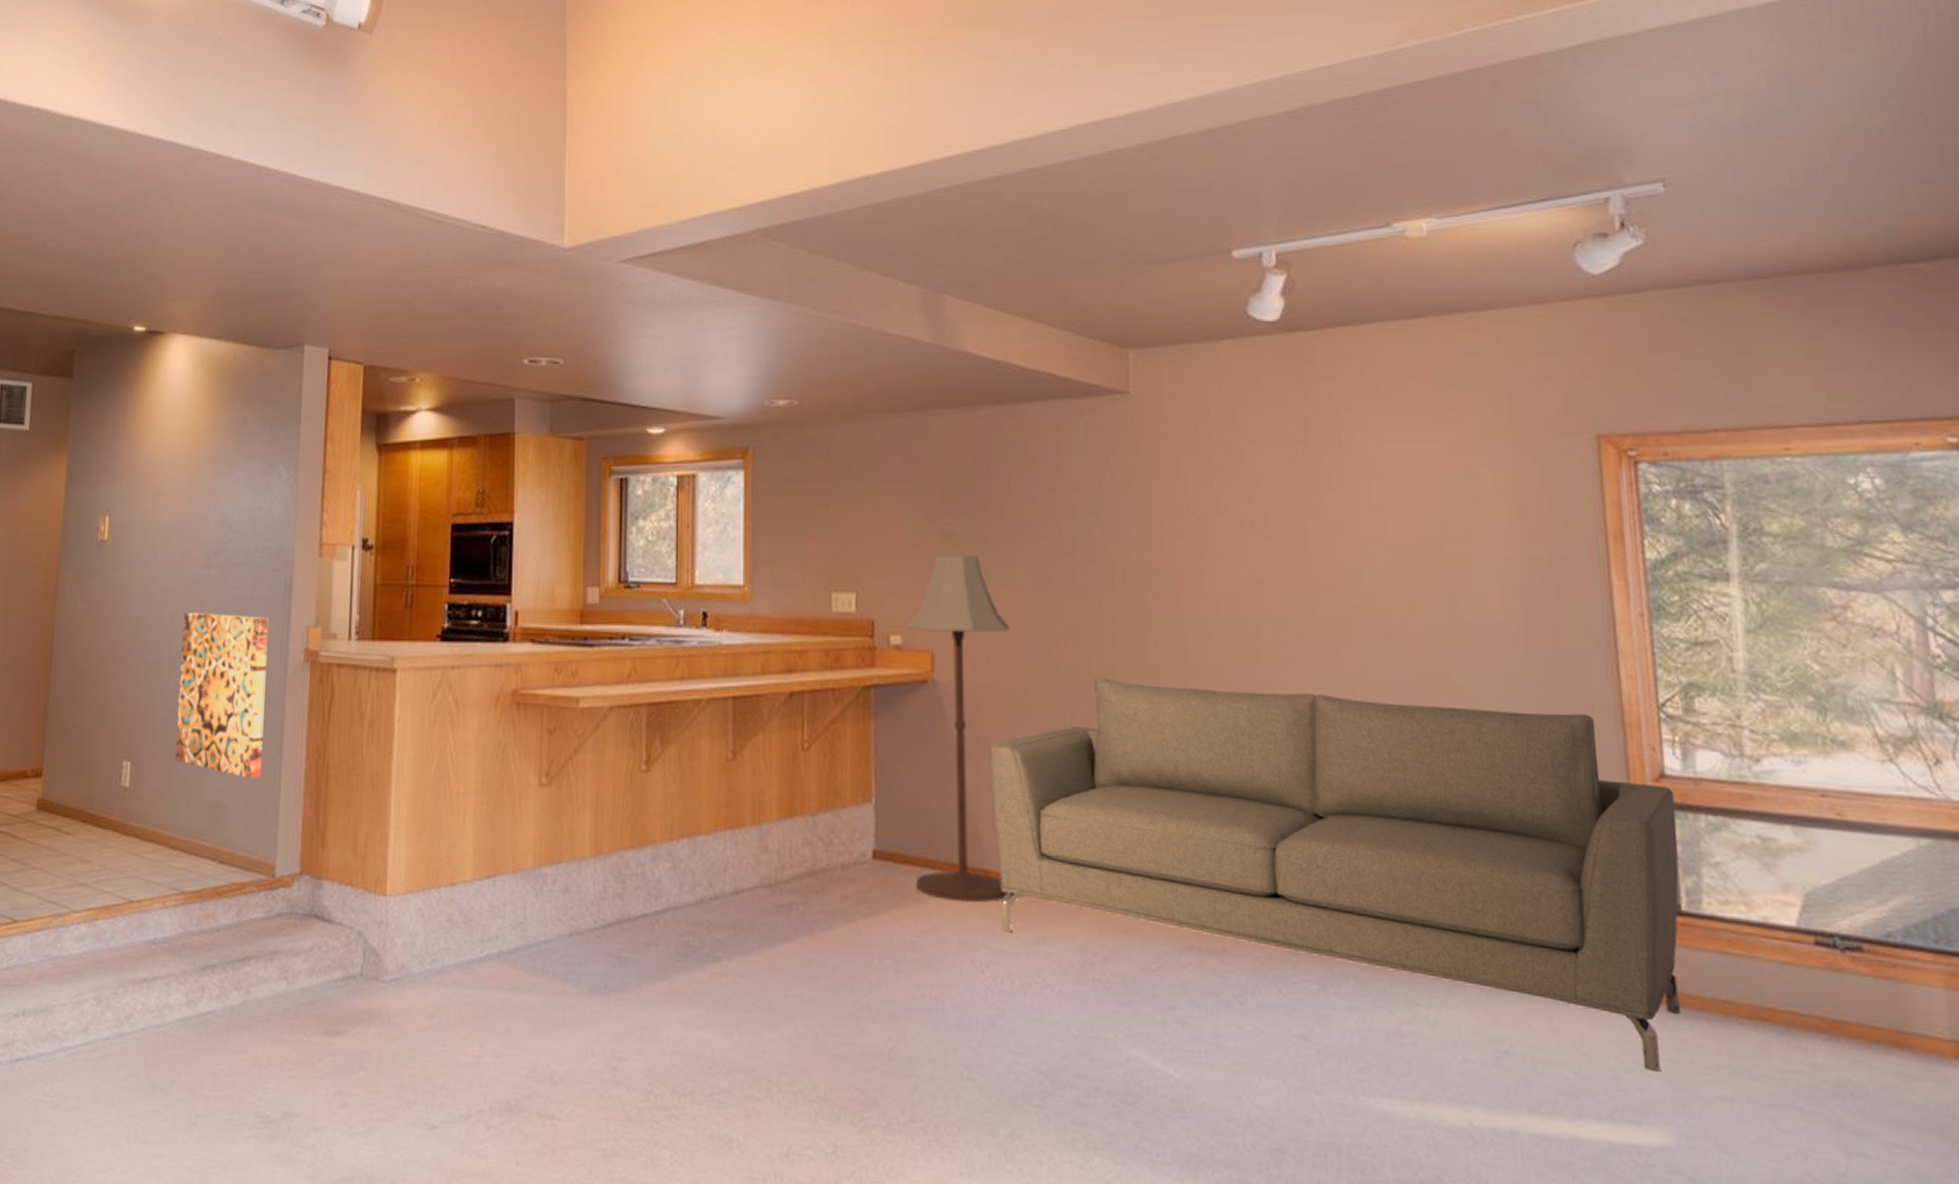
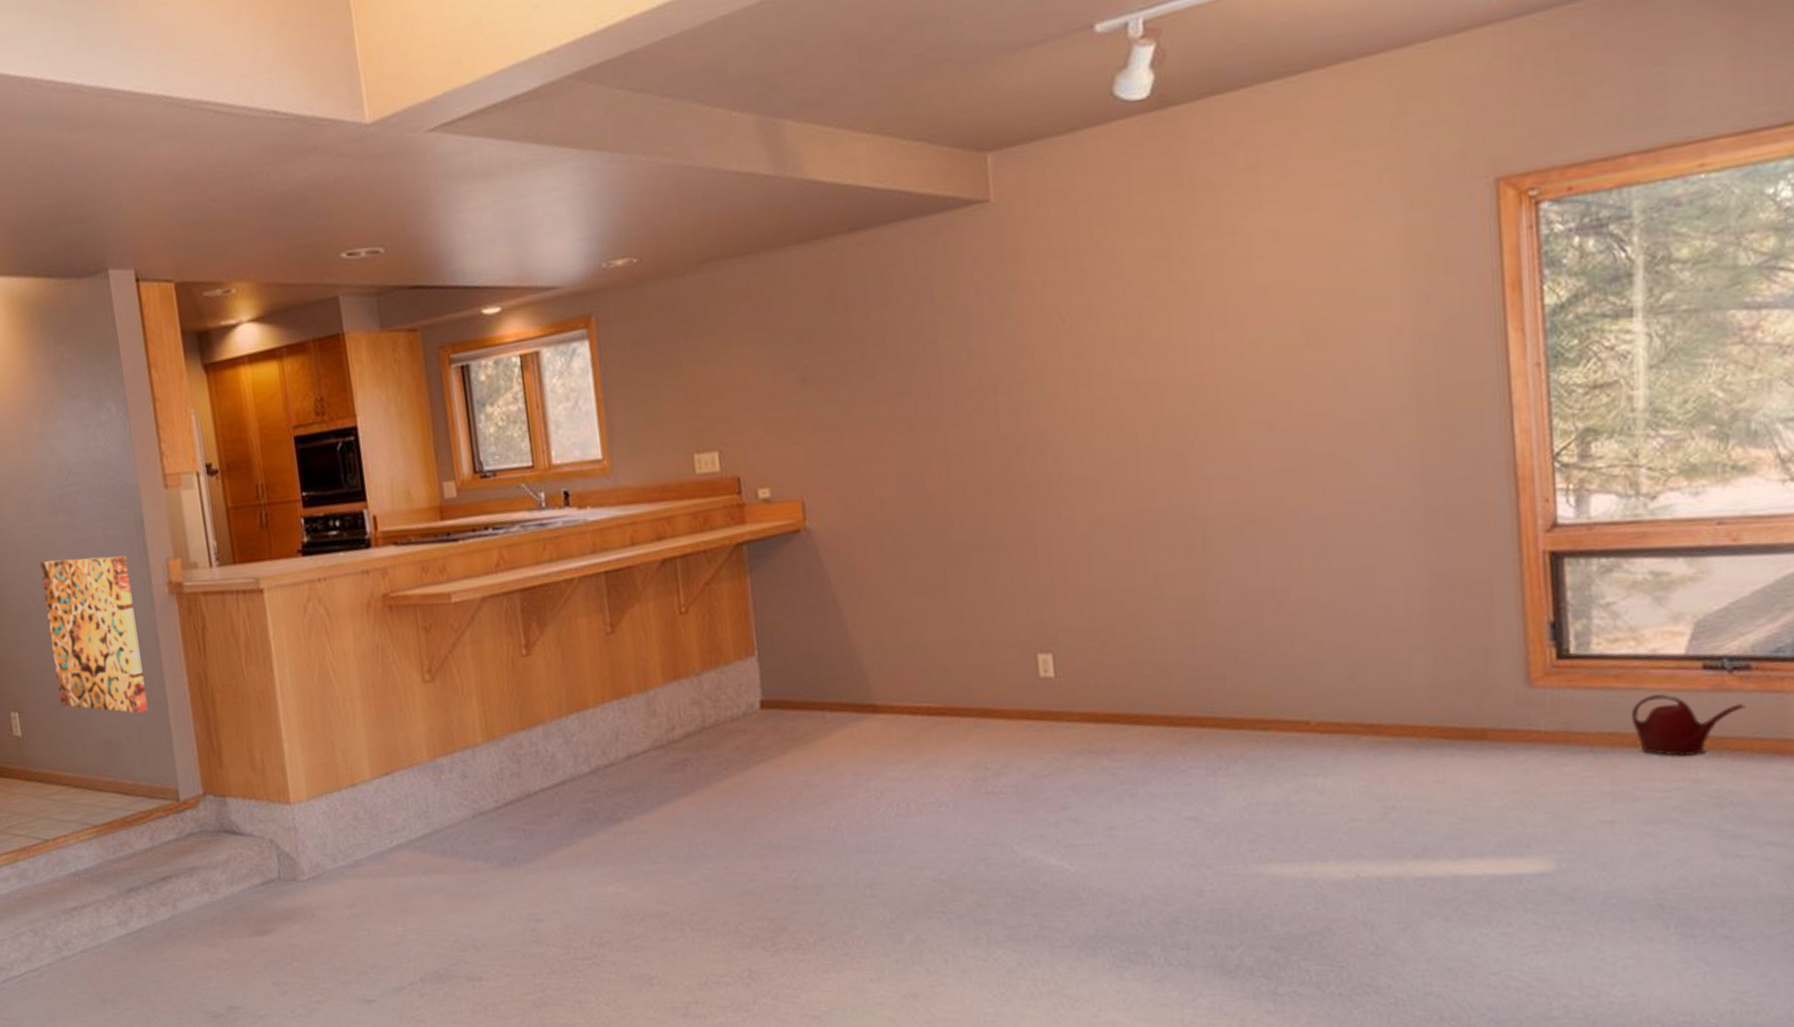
floor lamp: present [906,554,1011,903] -> none [773,395,899,738]
sofa: present [990,677,1682,1073] -> none [868,473,1569,808]
watering can: none [1745,966,1861,1037] -> present [1631,694,1746,756]

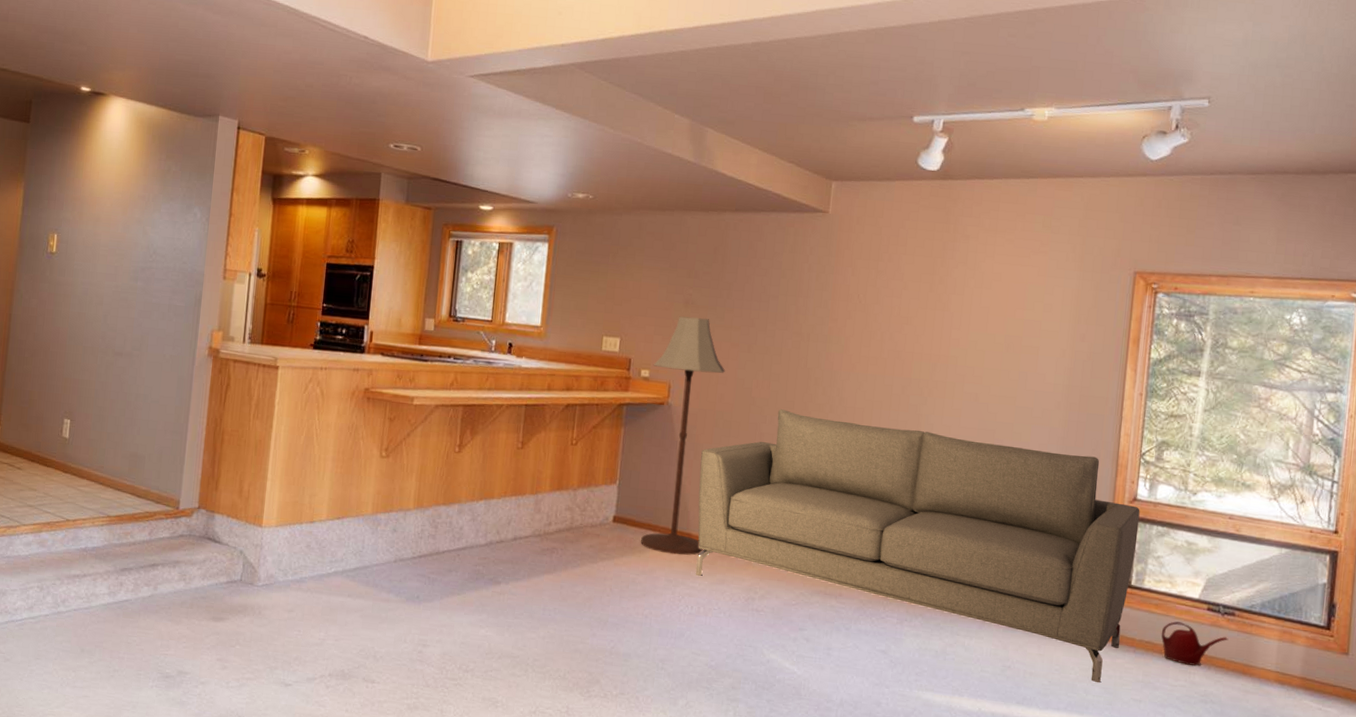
wall art: present [39,556,148,713] -> none [105,312,182,439]
floor lamp: none [773,395,899,738] -> present [641,316,726,555]
sofa: none [868,473,1569,808] -> present [695,409,1140,683]

